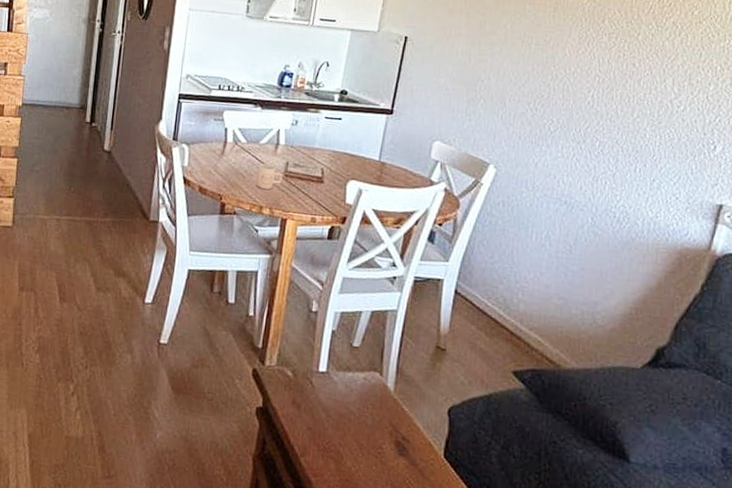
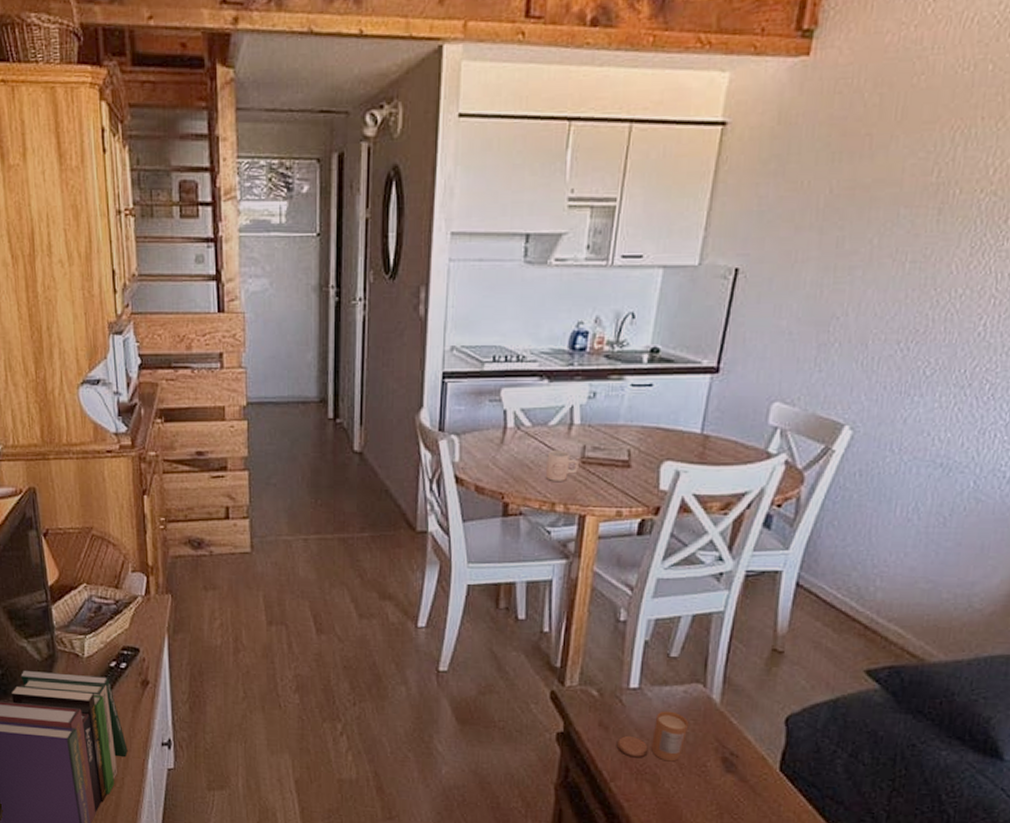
candle: none [306,394,368,442] -> present [616,711,689,762]

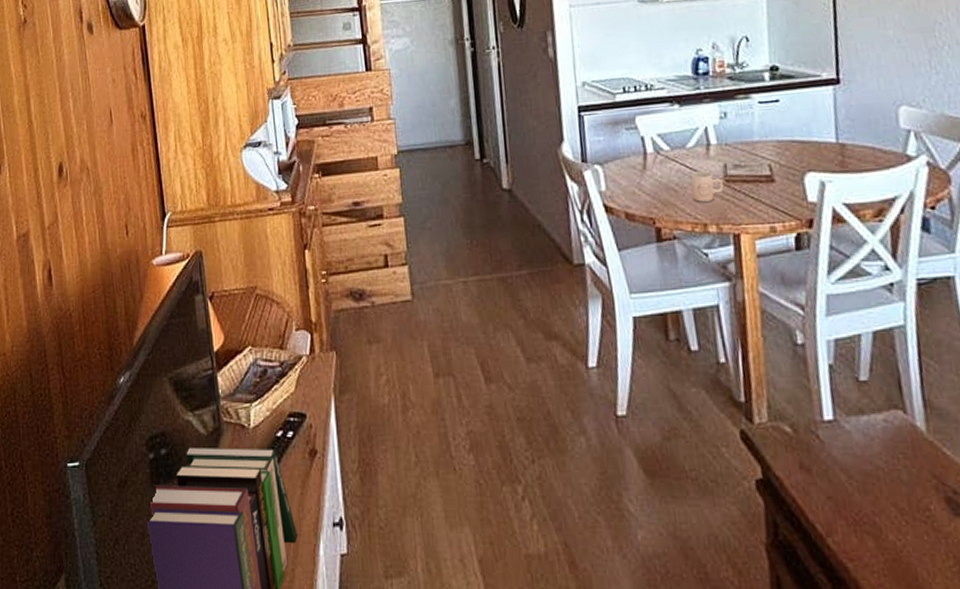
candle: present [616,711,689,762] -> none [823,445,899,507]

